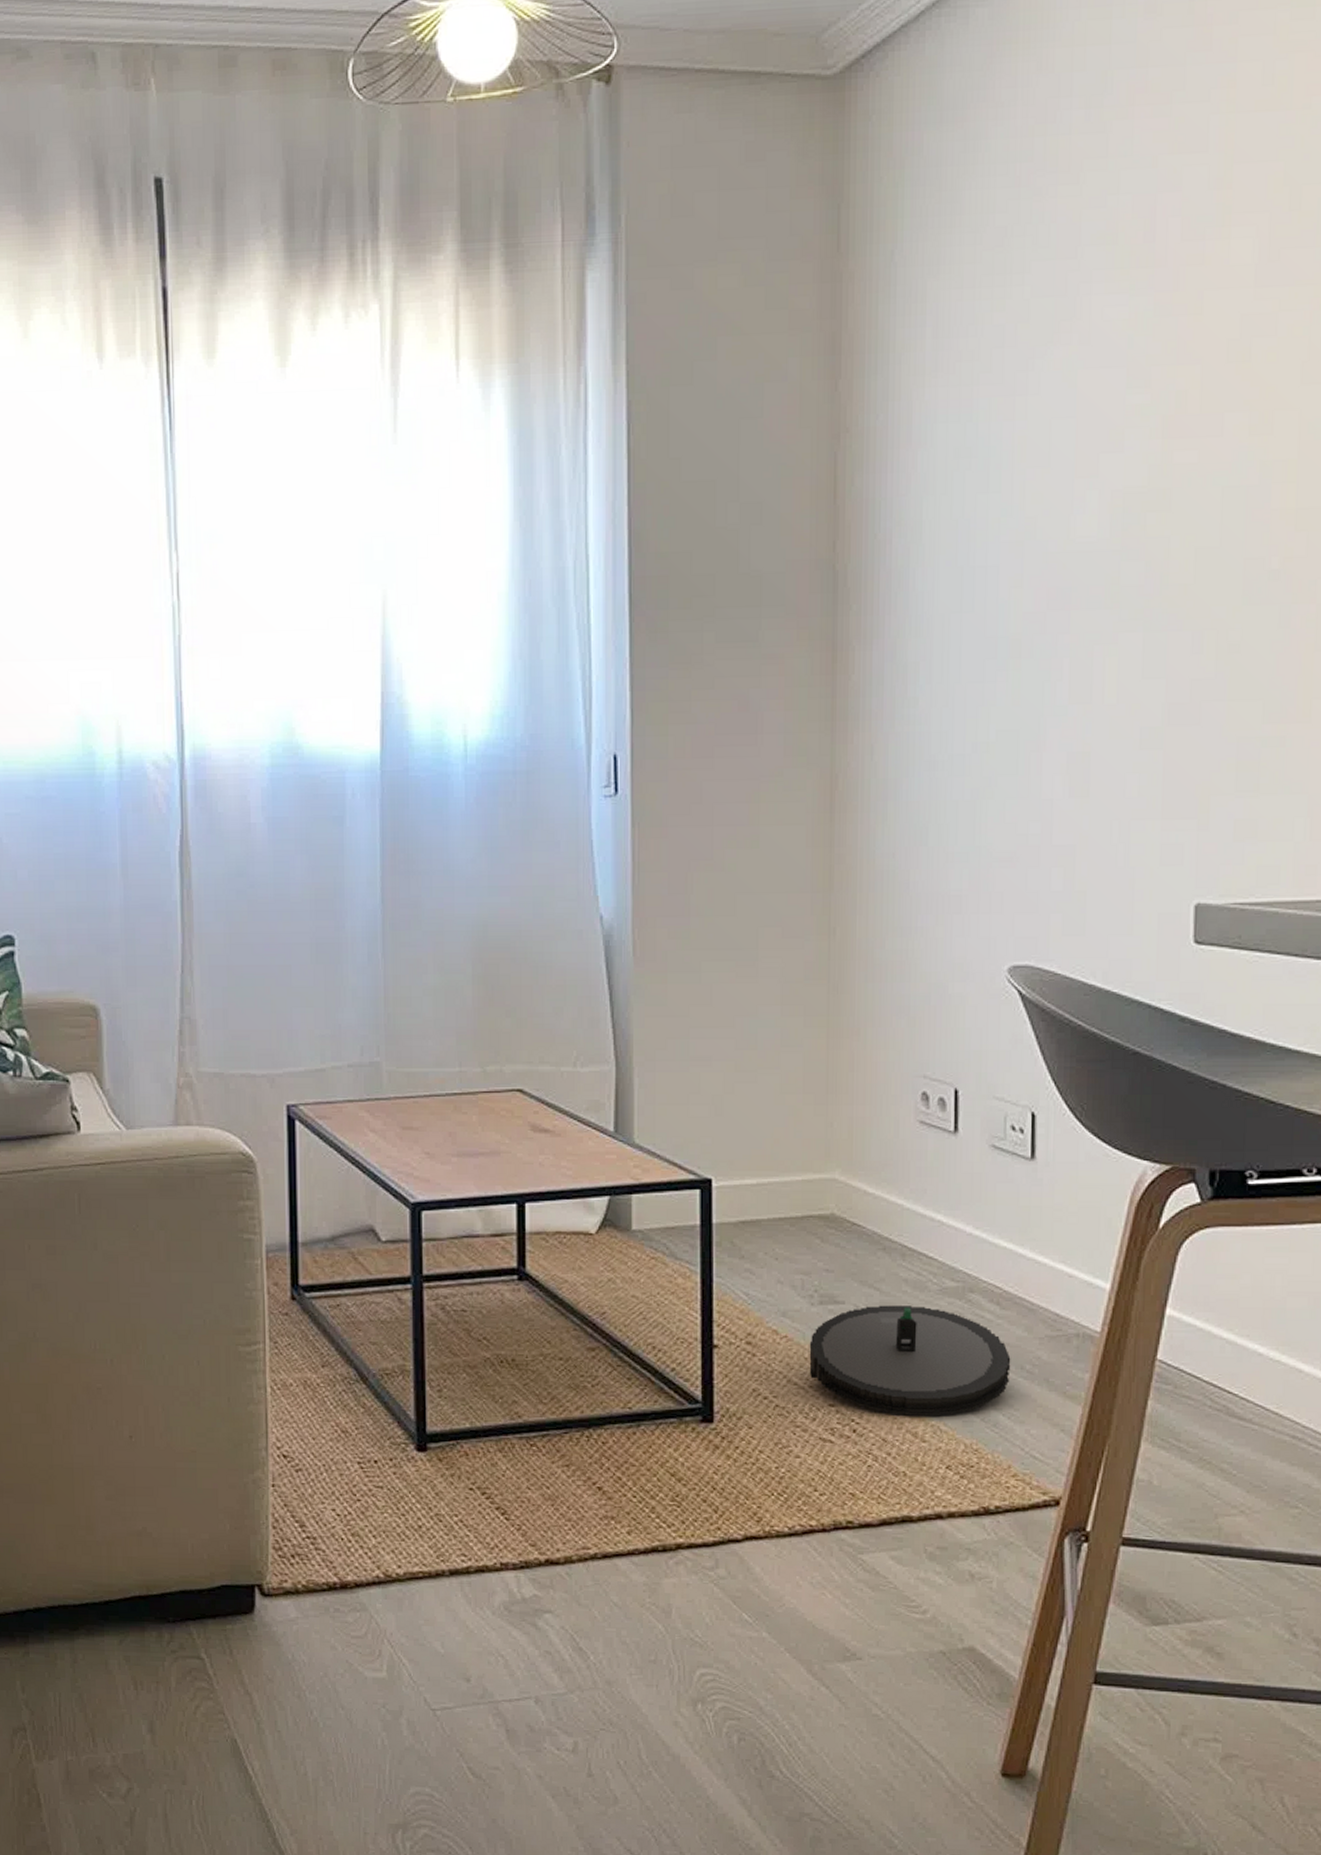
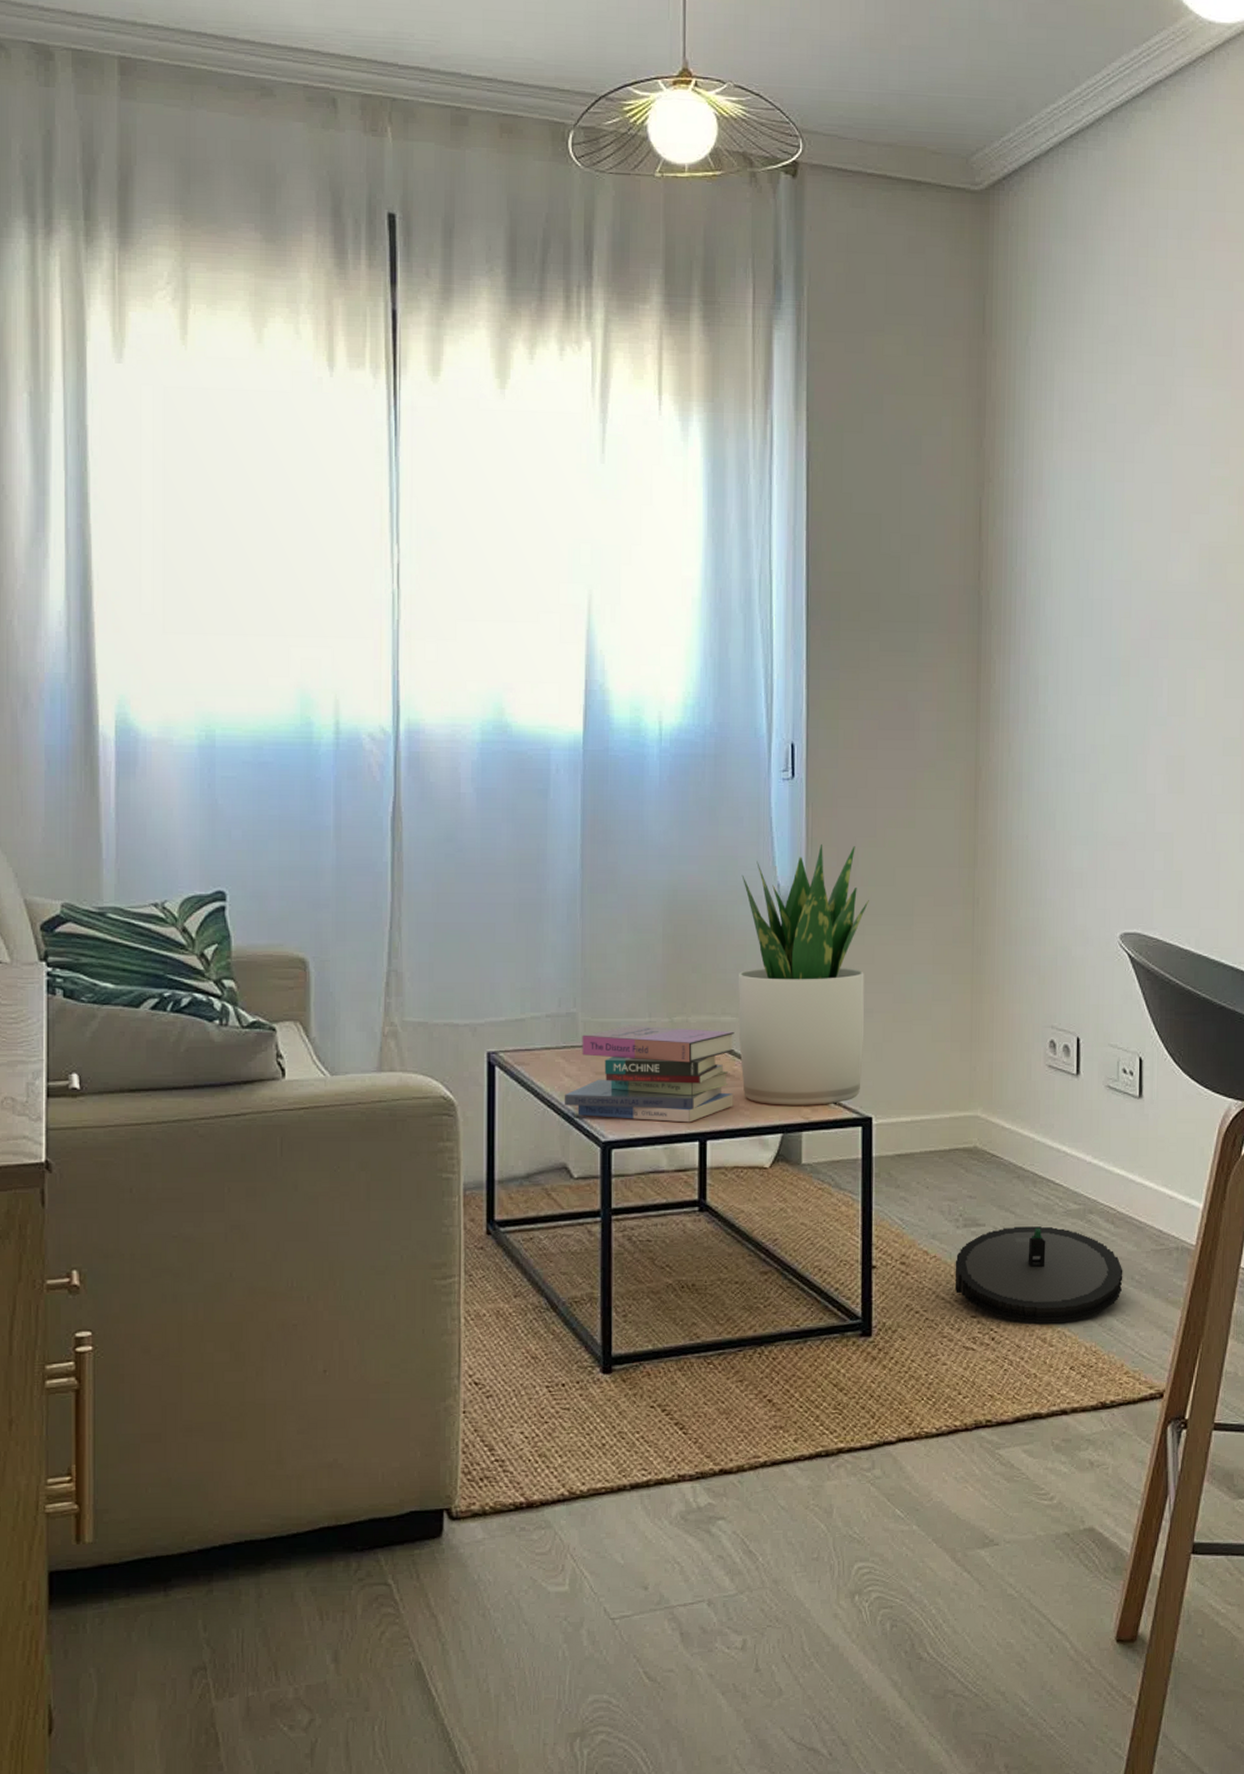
books: none [369,1075,554,1183] -> present [564,1025,734,1123]
planter: none [558,868,706,1165] -> present [738,843,869,1105]

